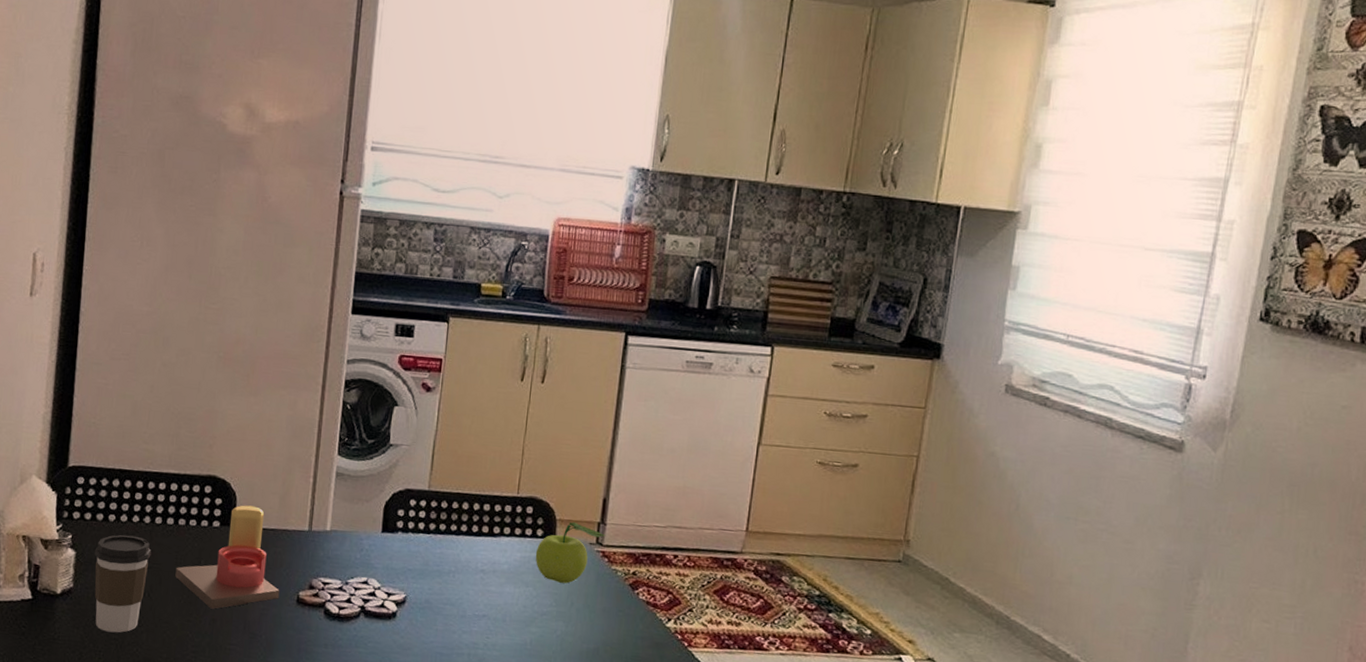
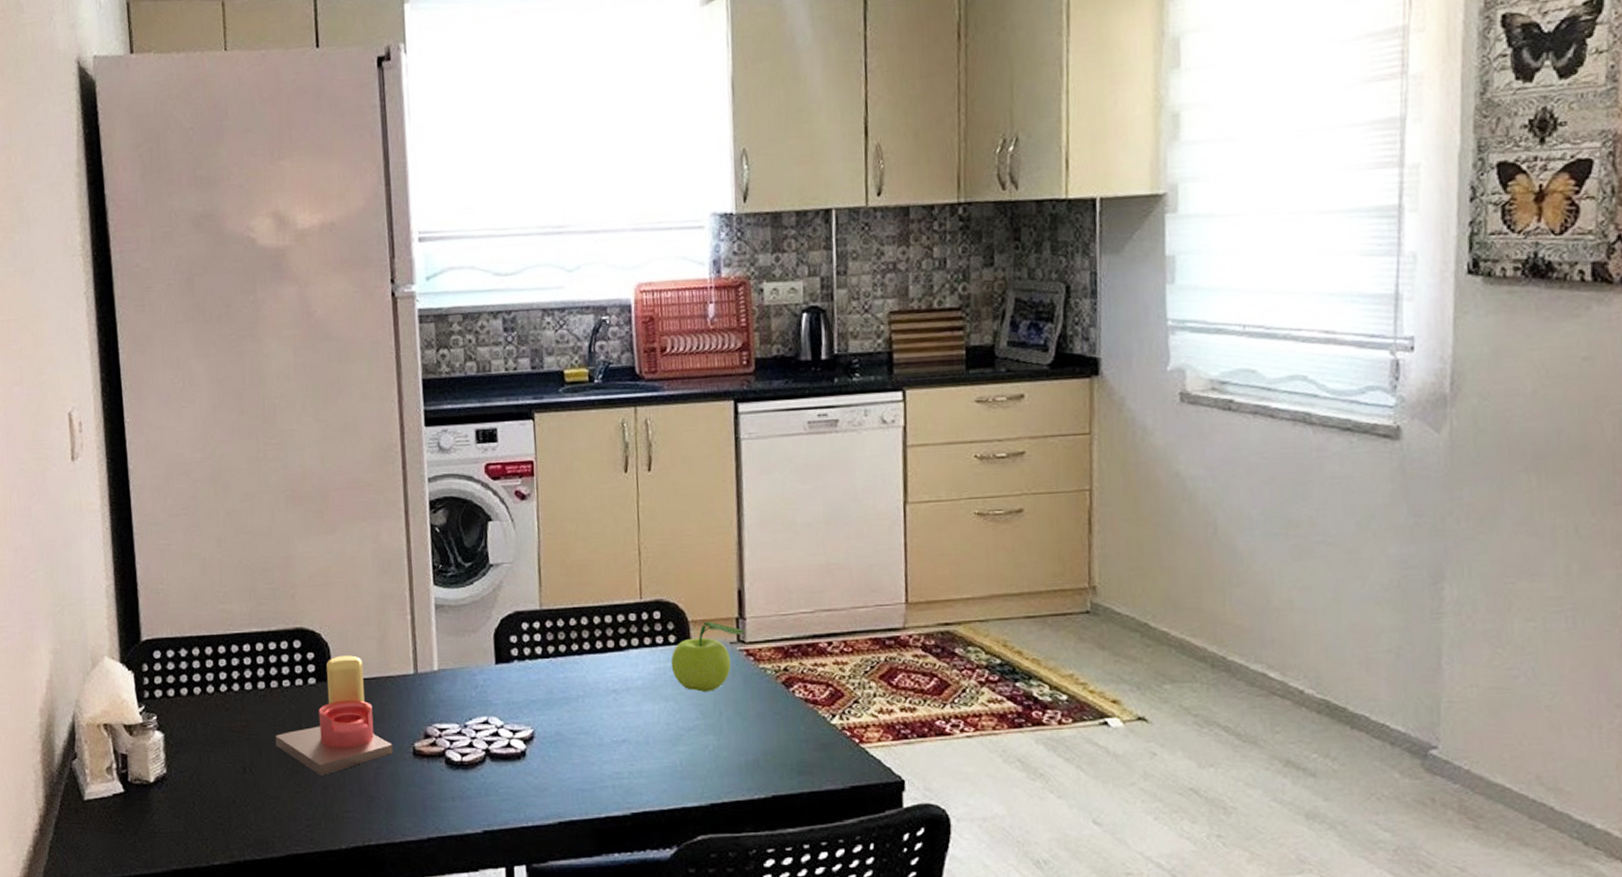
coffee cup: present [94,534,152,633] -> none [184,707,246,817]

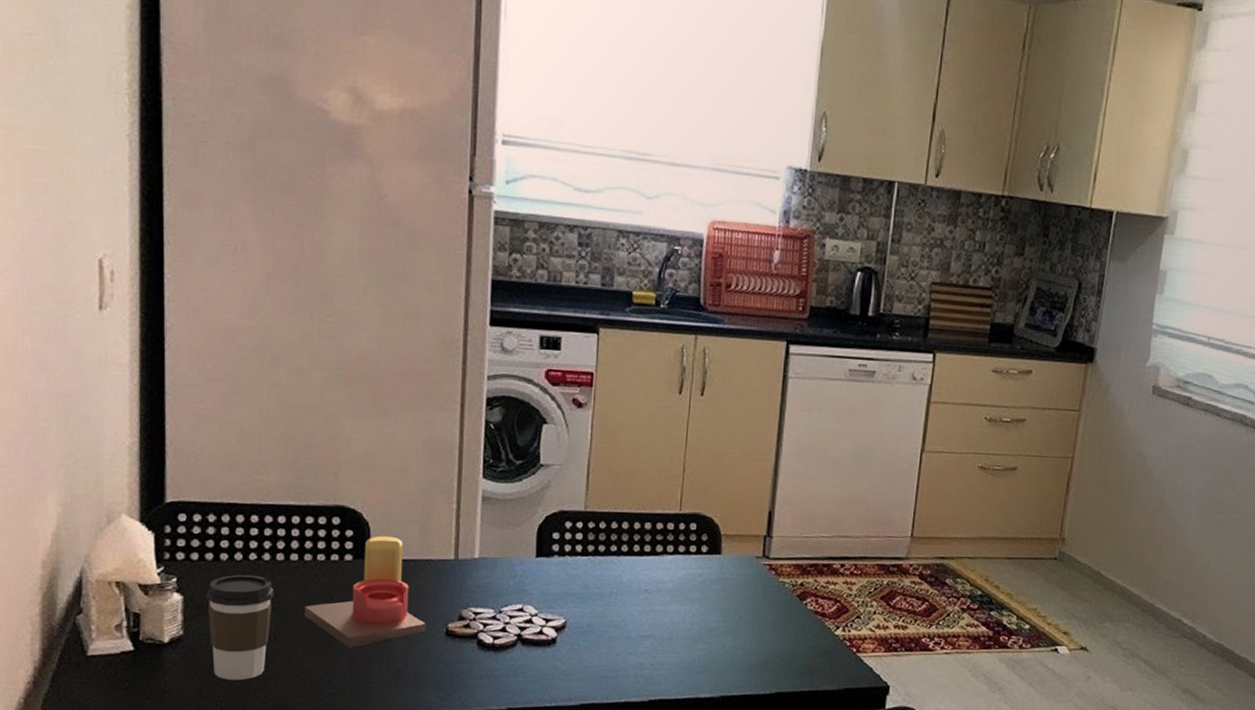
coffee cup: none [184,707,246,817] -> present [206,574,274,681]
fruit: present [670,621,747,692] -> none [700,536,772,598]

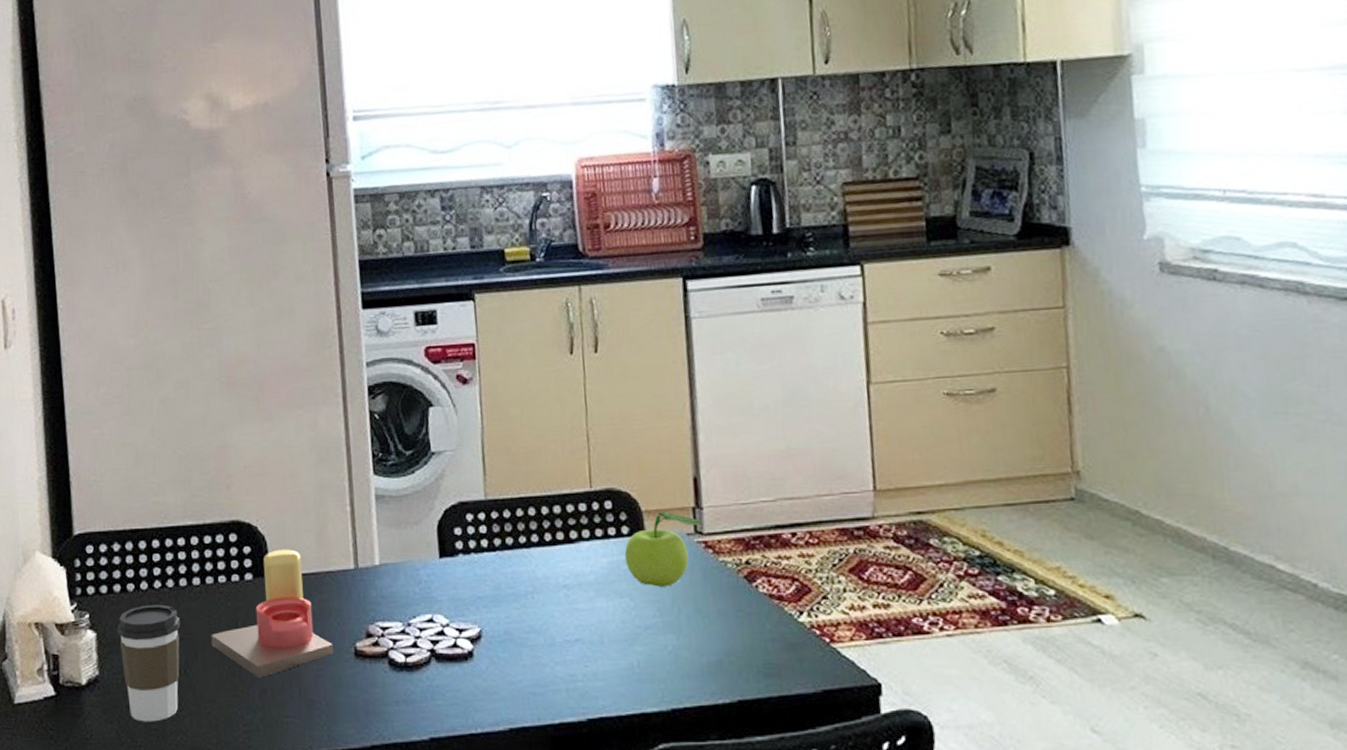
fruit: none [700,536,772,598] -> present [624,510,705,587]

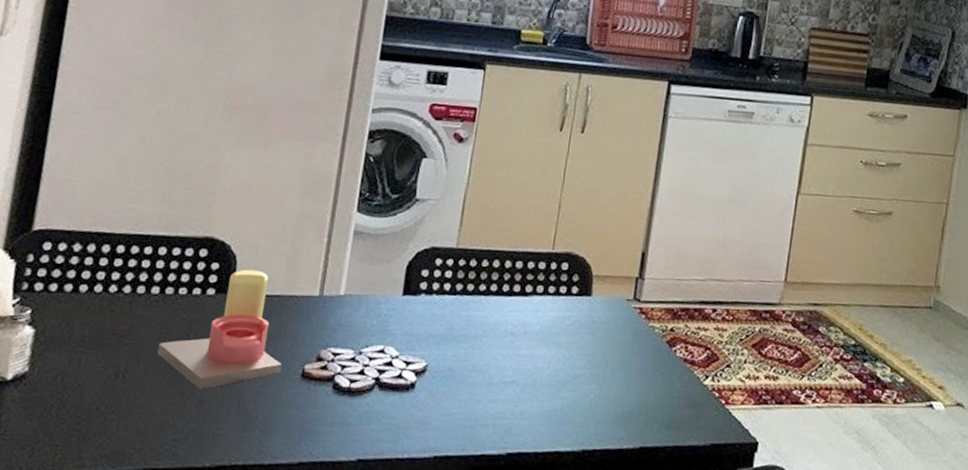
coffee cup: present [117,604,181,722] -> none [53,307,130,423]
fruit: present [624,510,705,587] -> none [569,277,644,343]

